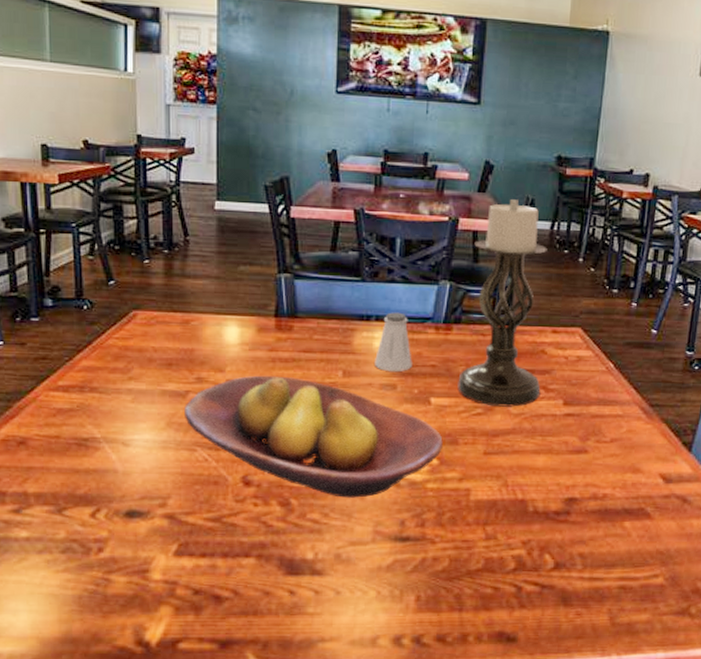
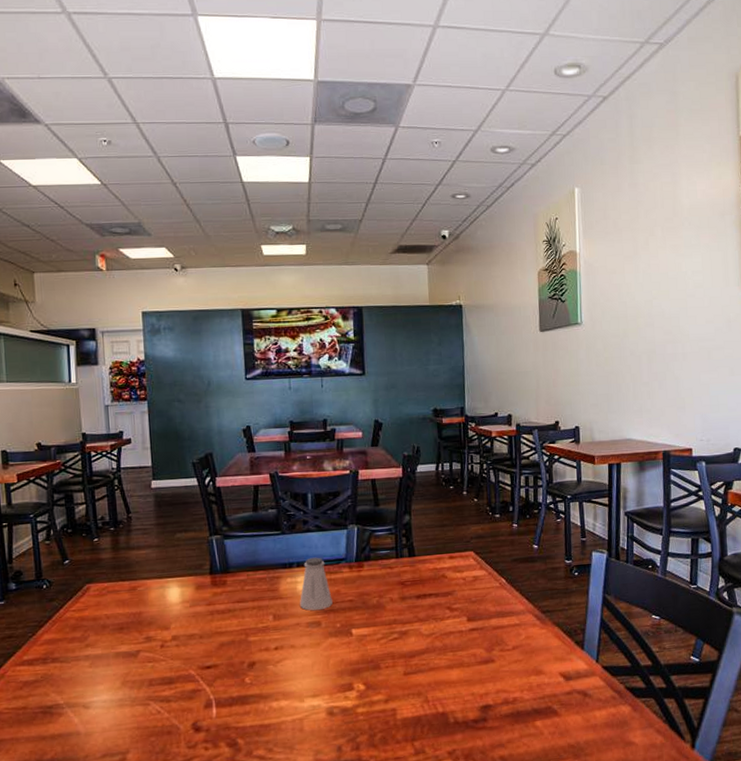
fruit bowl: present [185,375,443,498] -> none [137,626,367,732]
candle holder: present [457,199,547,407] -> none [374,449,446,631]

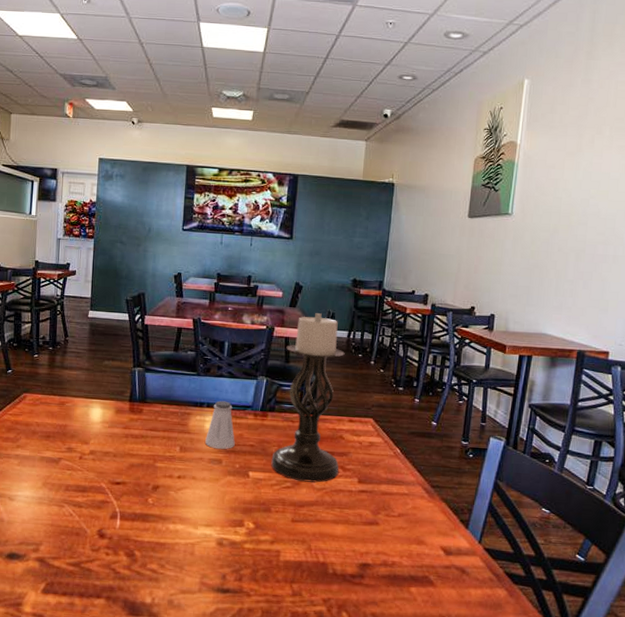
candle holder: none [374,449,446,631] -> present [271,313,345,483]

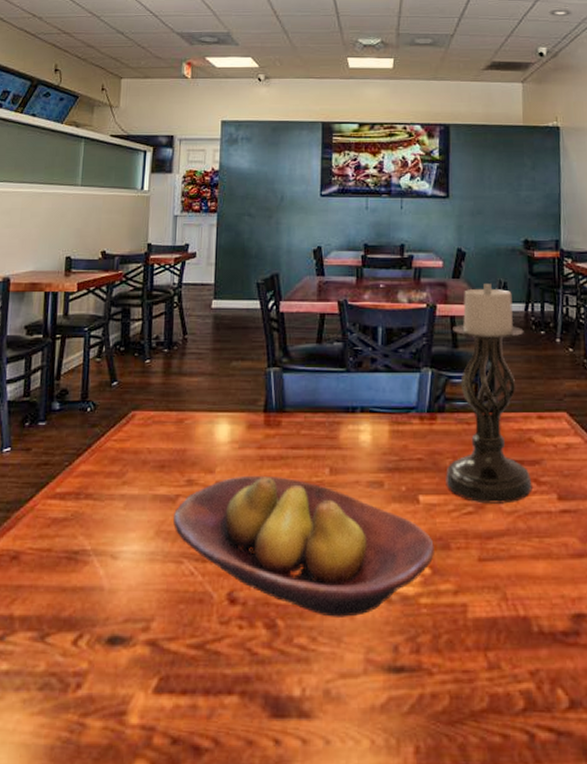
fruit bowl: none [57,448,258,553] -> present [173,475,434,617]
saltshaker: present [205,400,235,449] -> none [361,403,398,466]

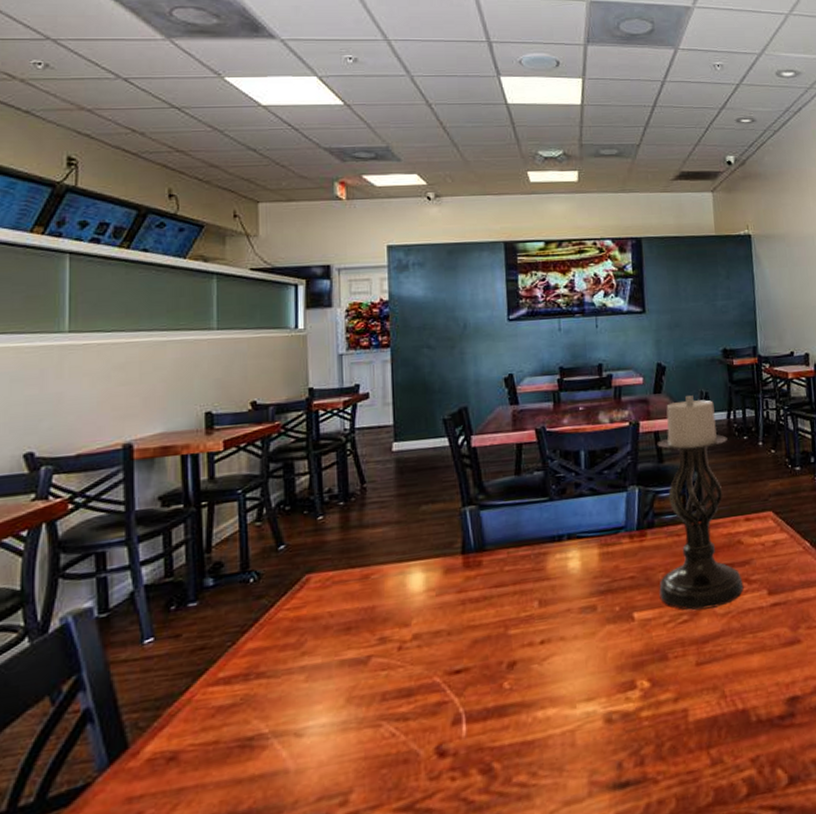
fruit bowl: present [173,475,434,617] -> none [366,617,653,749]

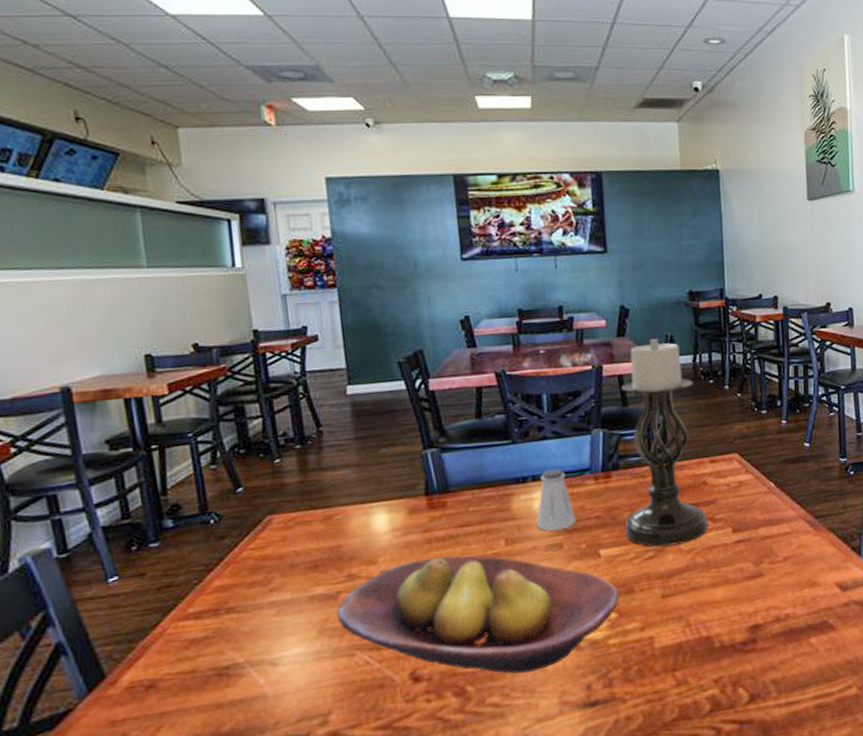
fruit bowl: none [366,617,653,749] -> present [337,555,619,674]
saltshaker: none [571,526,610,593] -> present [537,468,576,532]

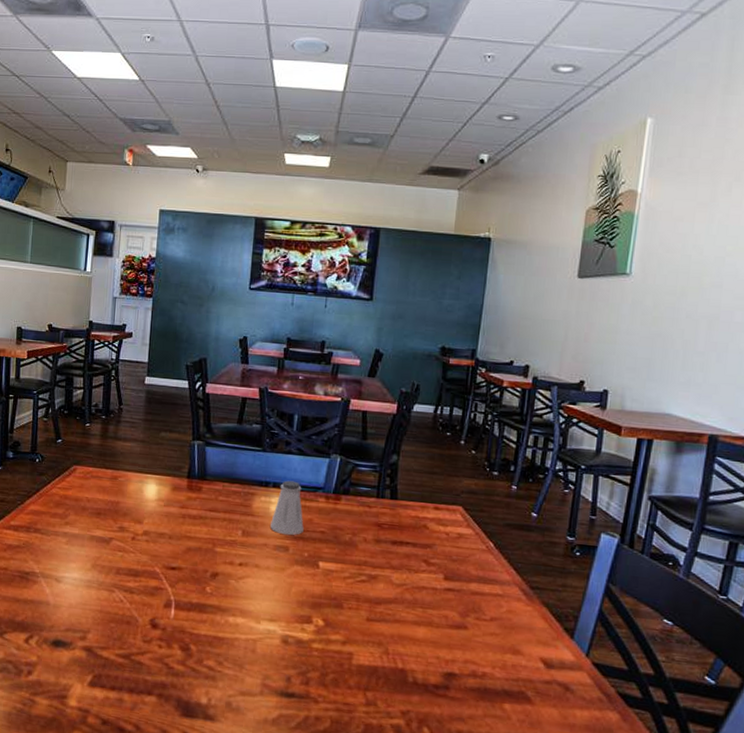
fruit bowl: present [337,555,619,674] -> none [107,529,329,650]
candle holder: present [621,339,709,547] -> none [344,384,431,577]

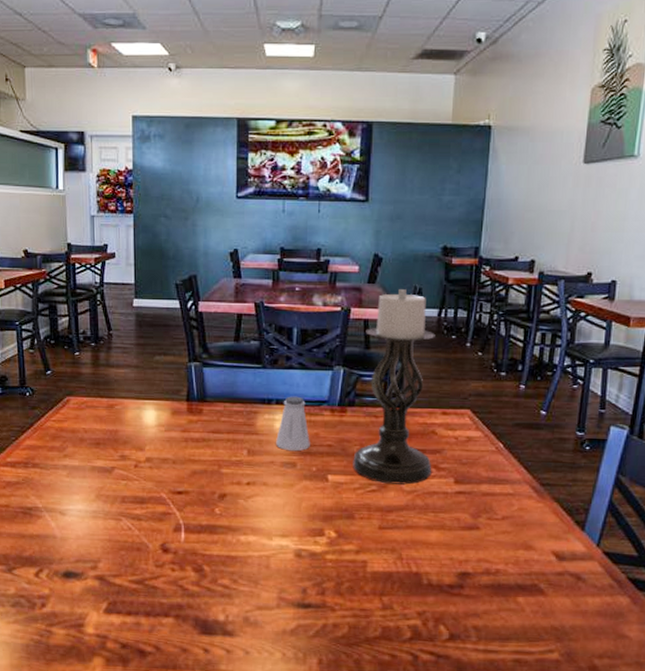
candle holder: none [344,384,431,577] -> present [353,289,435,485]

